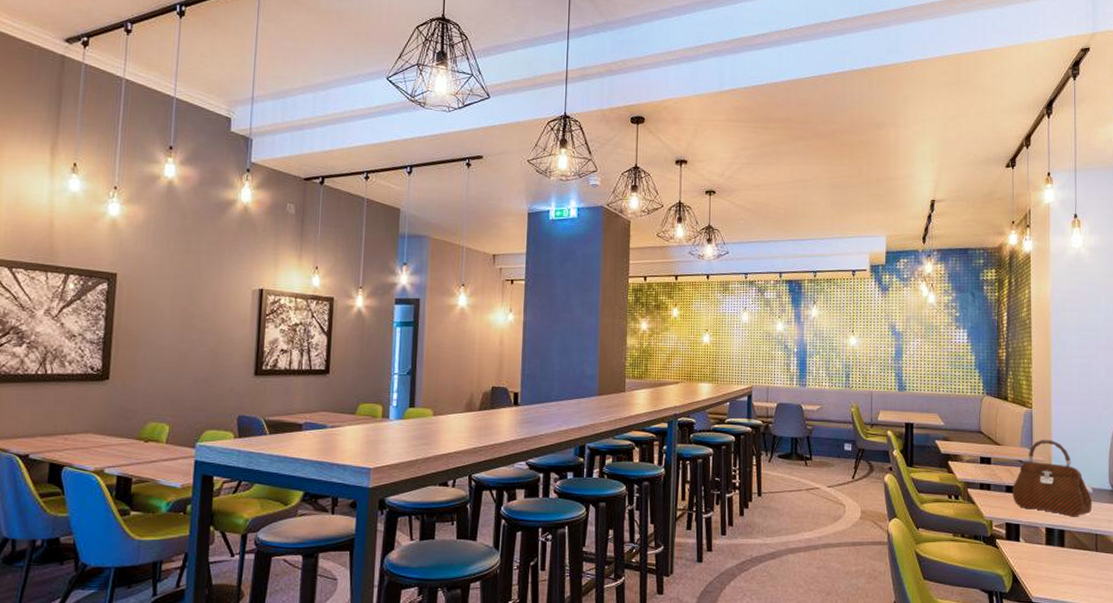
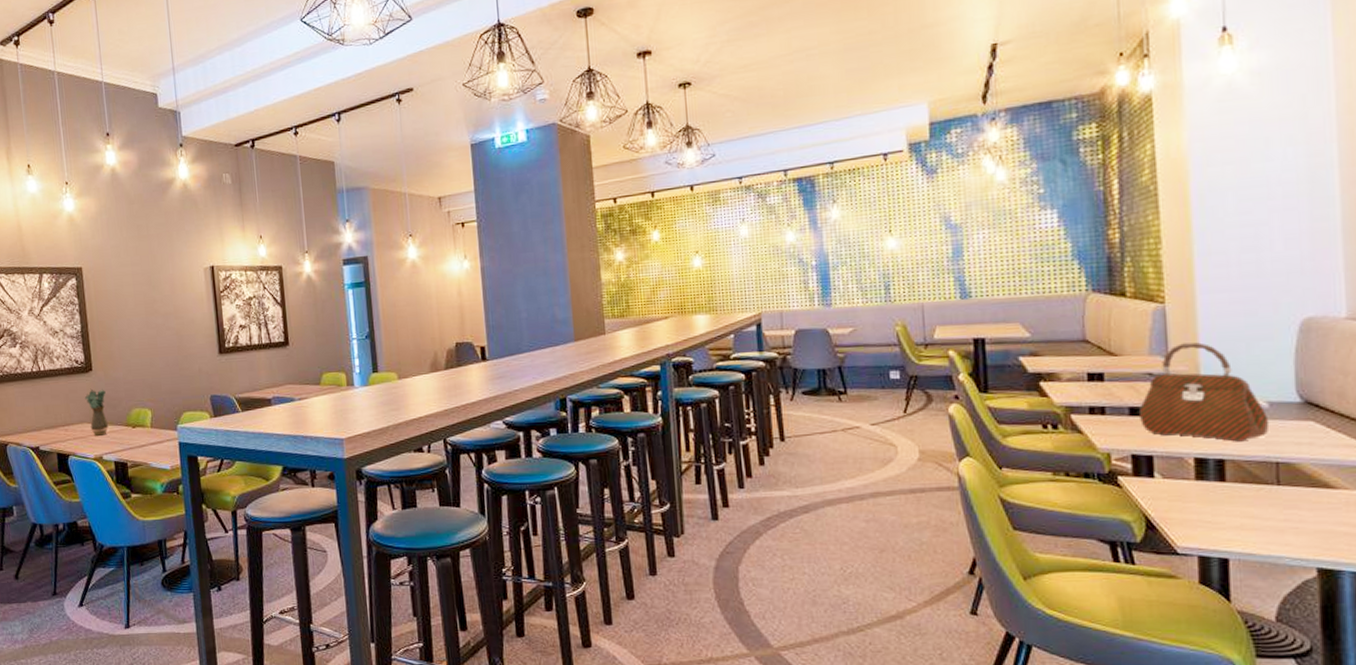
vase: none [94,397,120,448] -> present [84,388,109,436]

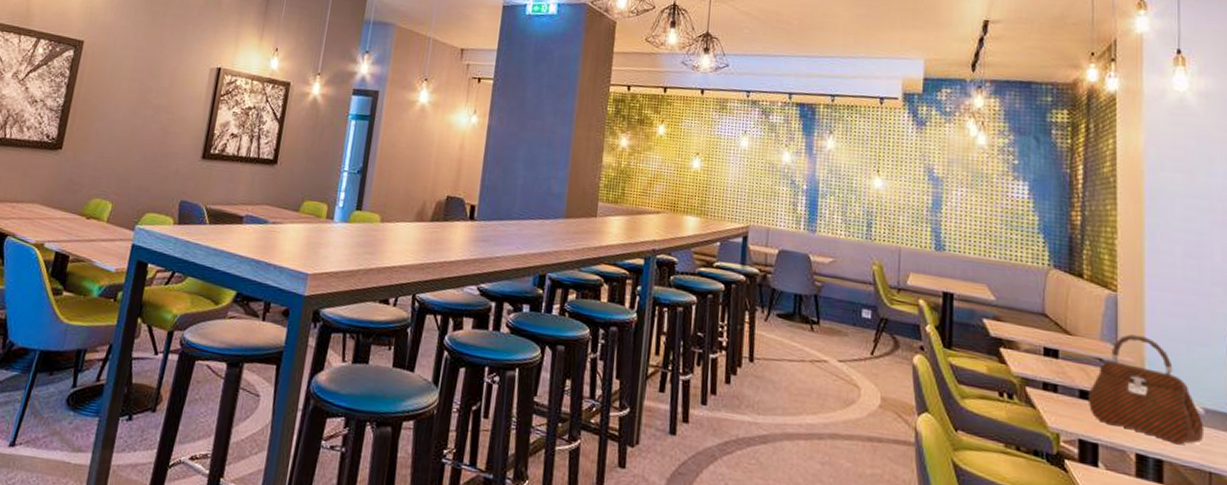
vase: present [84,388,109,436] -> none [40,167,70,221]

